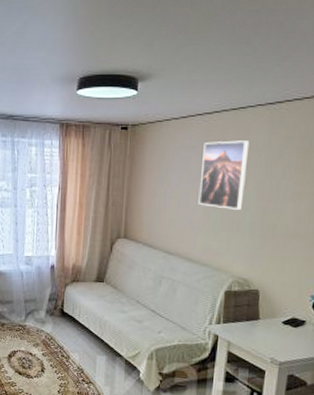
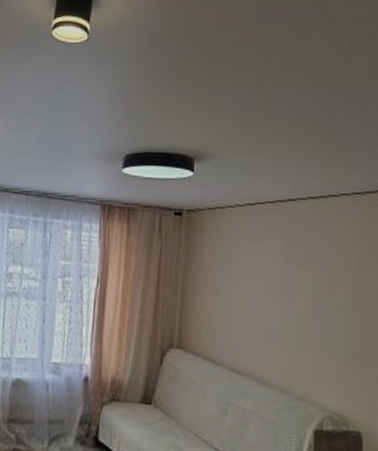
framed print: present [198,140,250,210] -> none [272,234,335,322]

